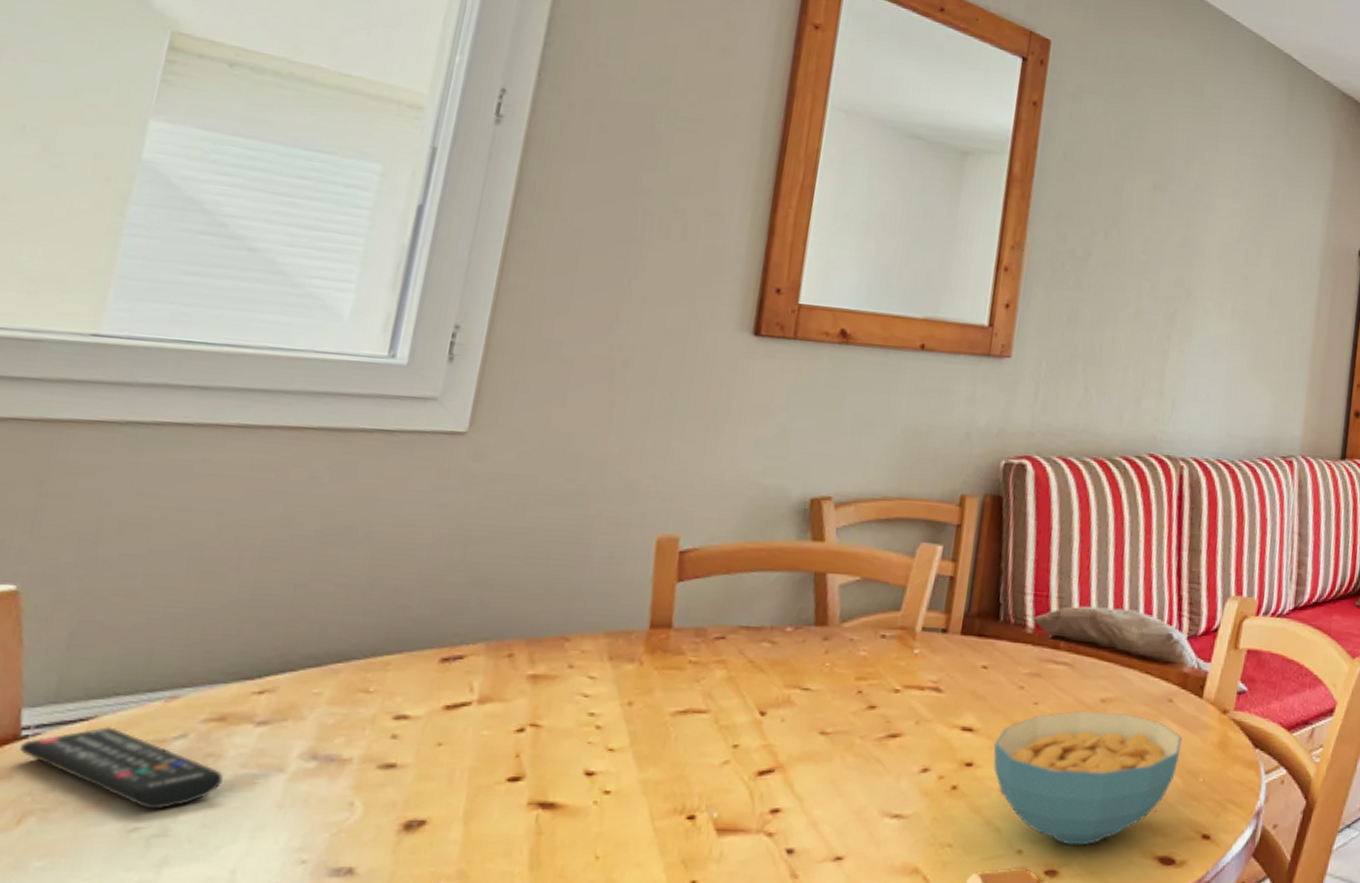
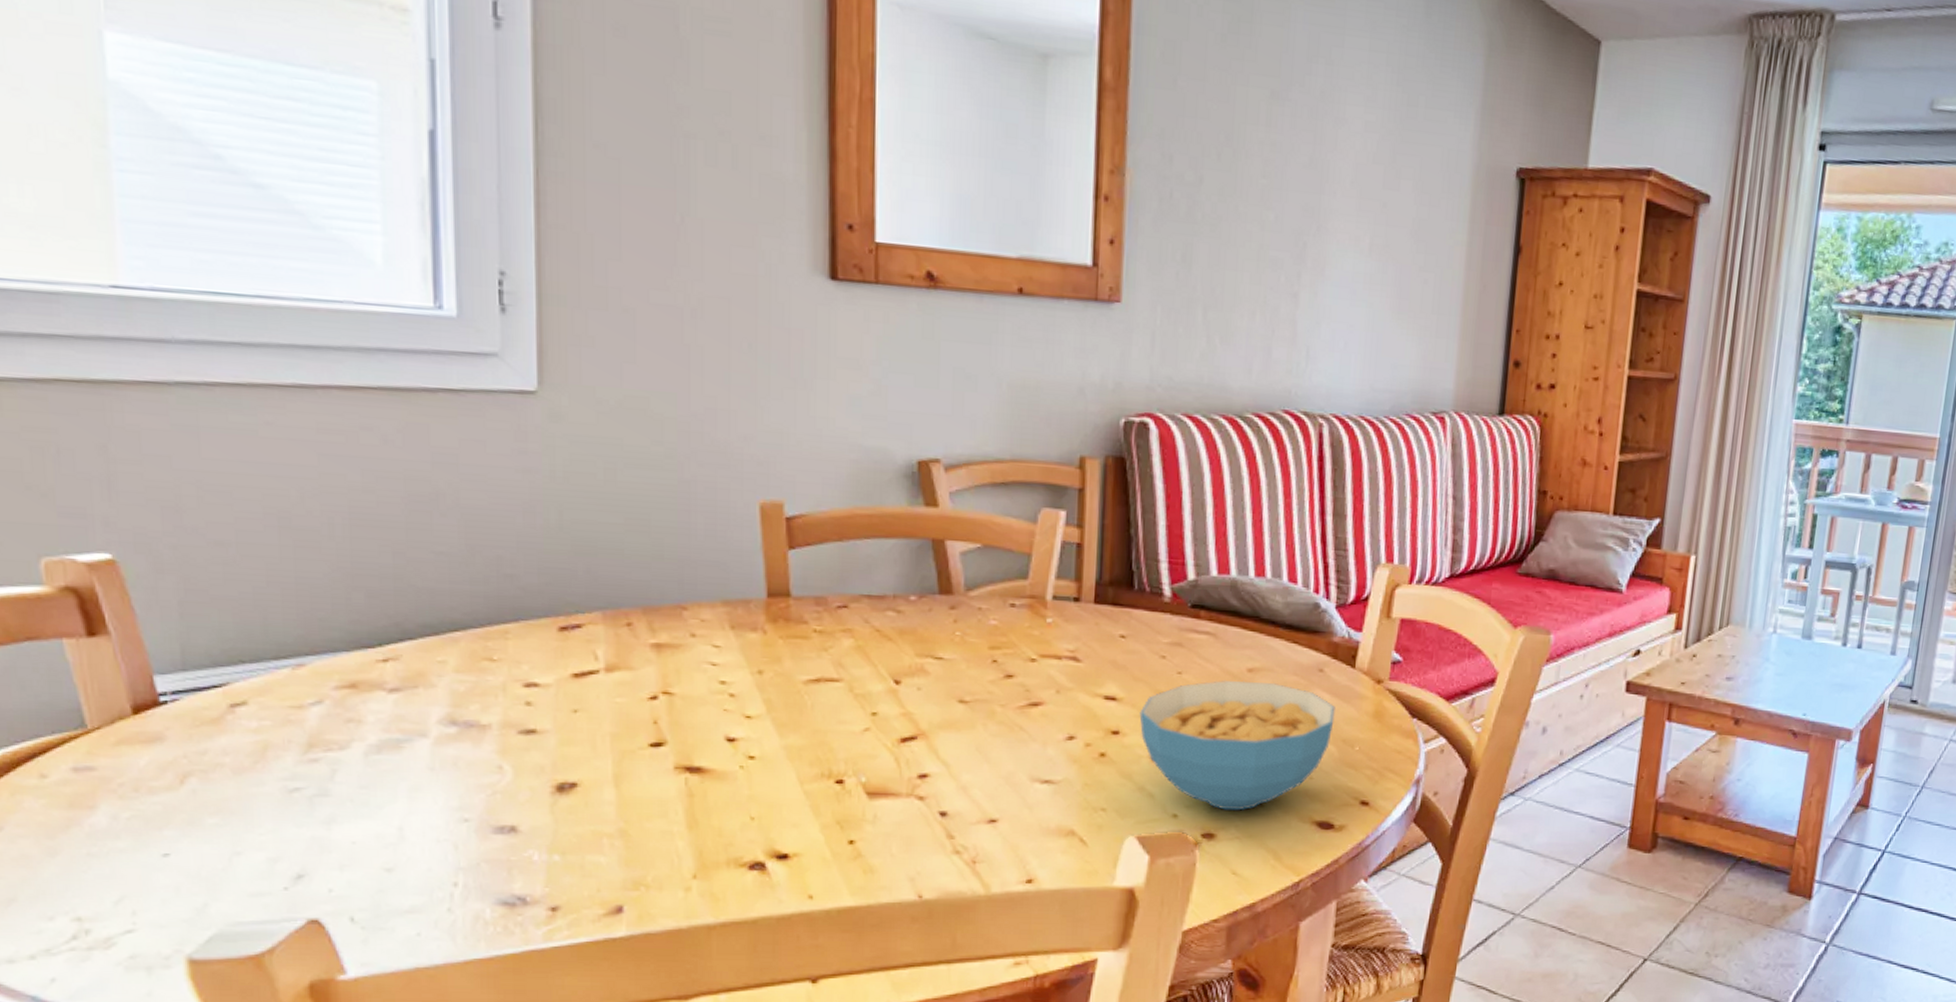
remote control: present [20,727,224,810] -> none [162,693,369,772]

